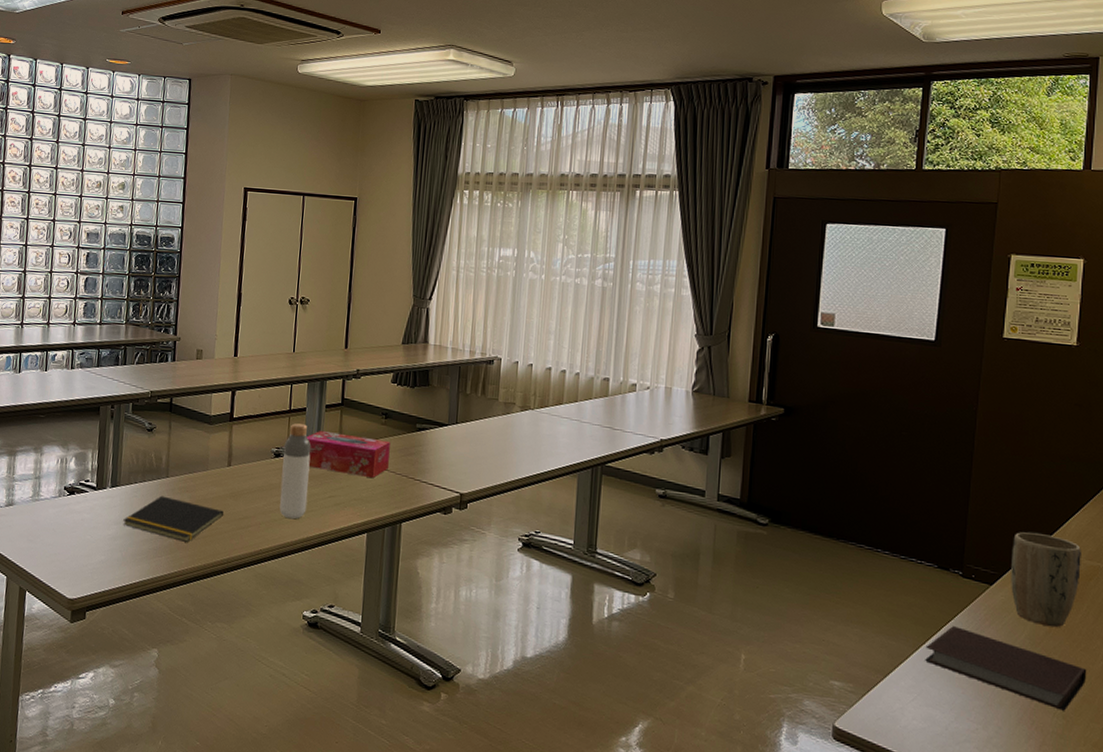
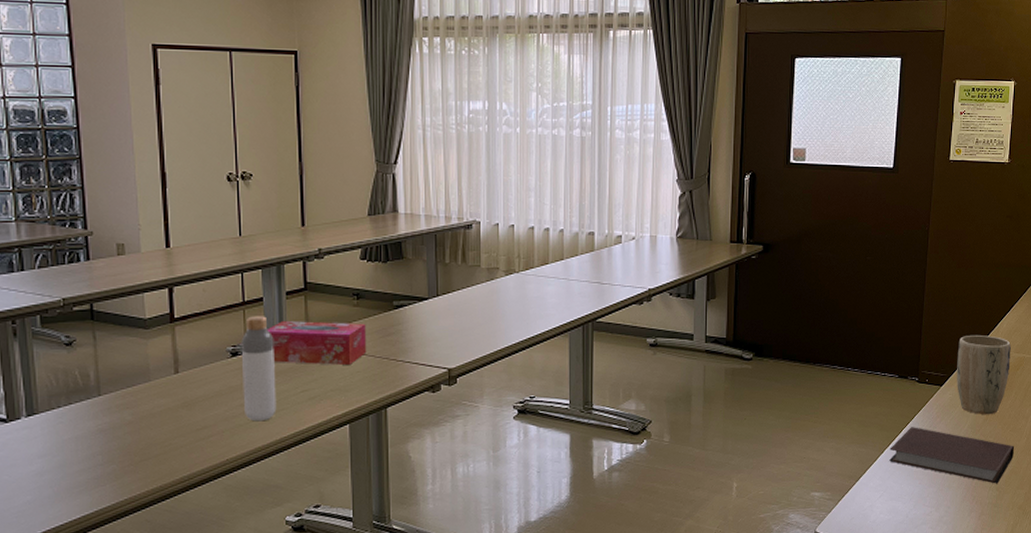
notepad: present [123,495,225,542] -> none [49,417,178,465]

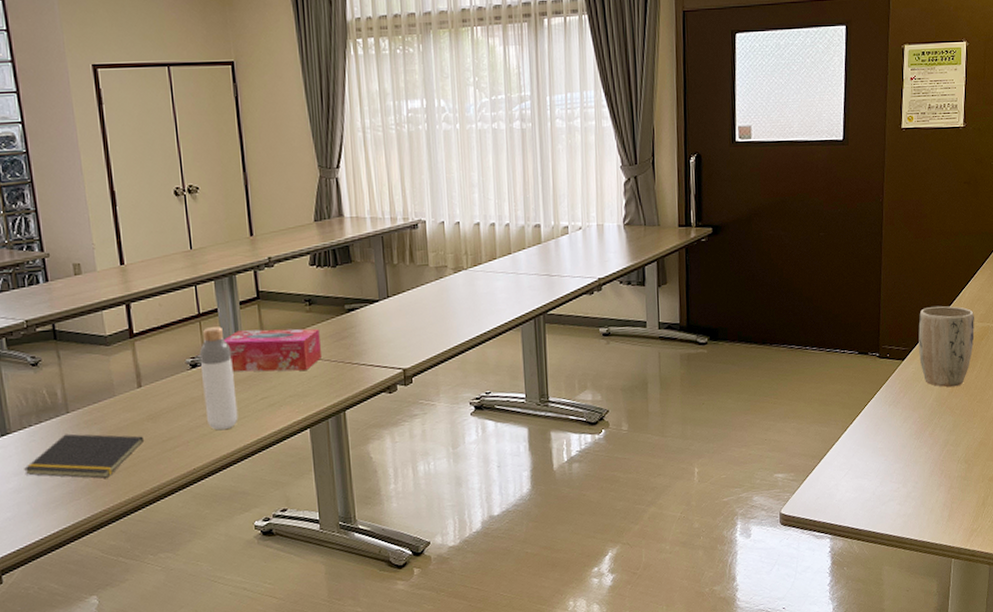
notepad: none [49,417,178,465] -> present [24,433,145,478]
notebook: present [889,427,1015,484] -> none [852,403,983,457]

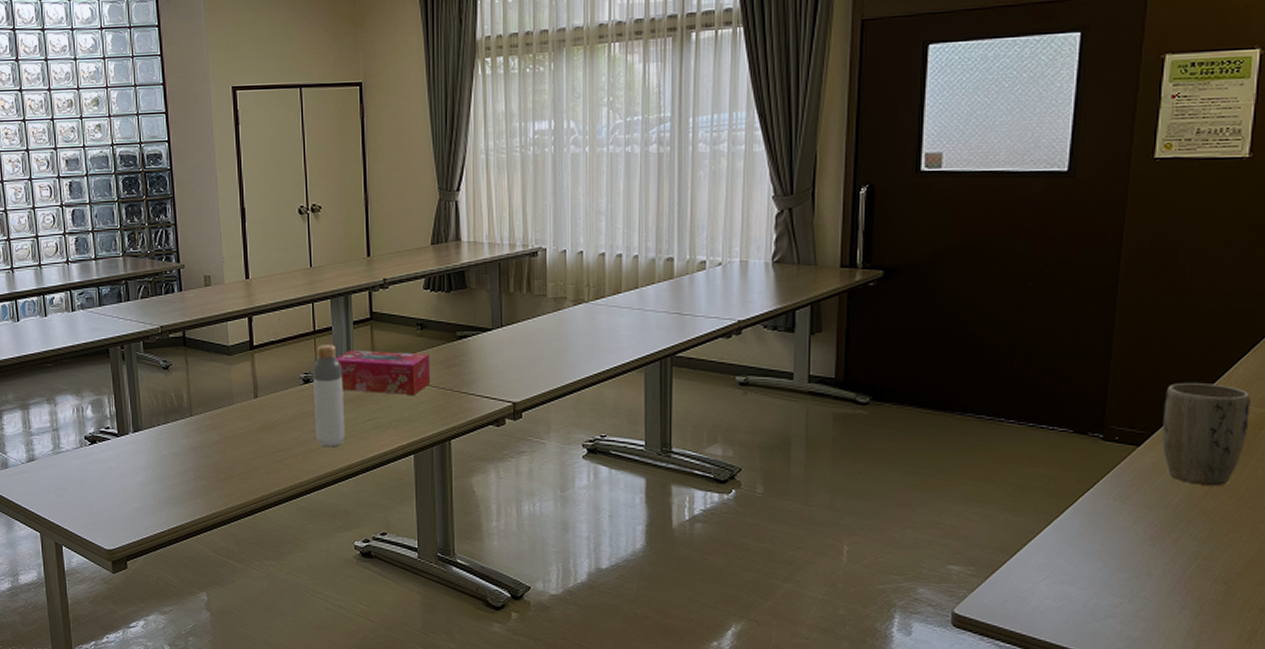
notepad: present [24,433,145,478] -> none [151,436,257,481]

